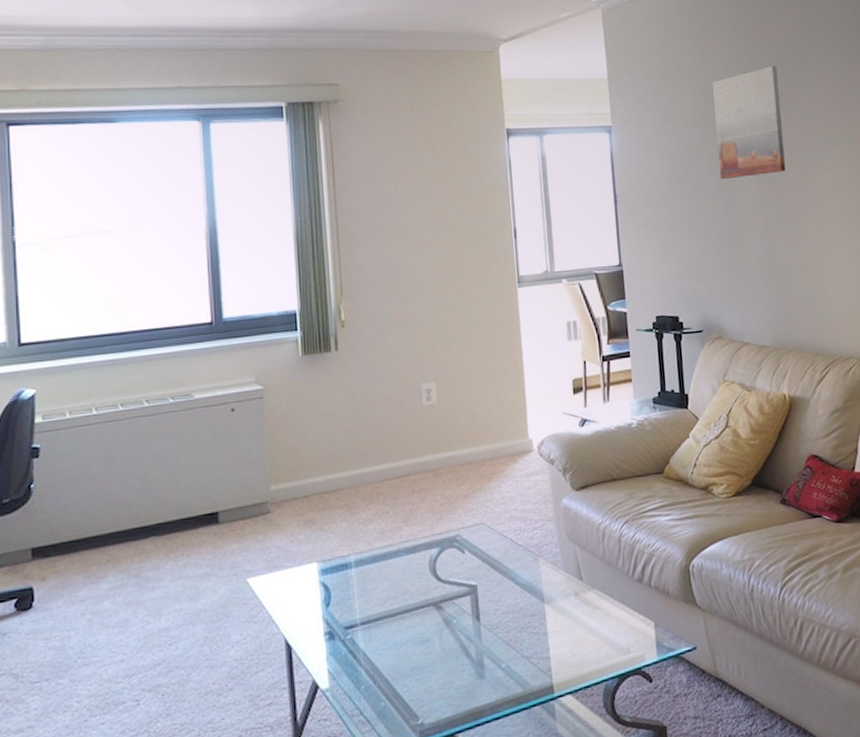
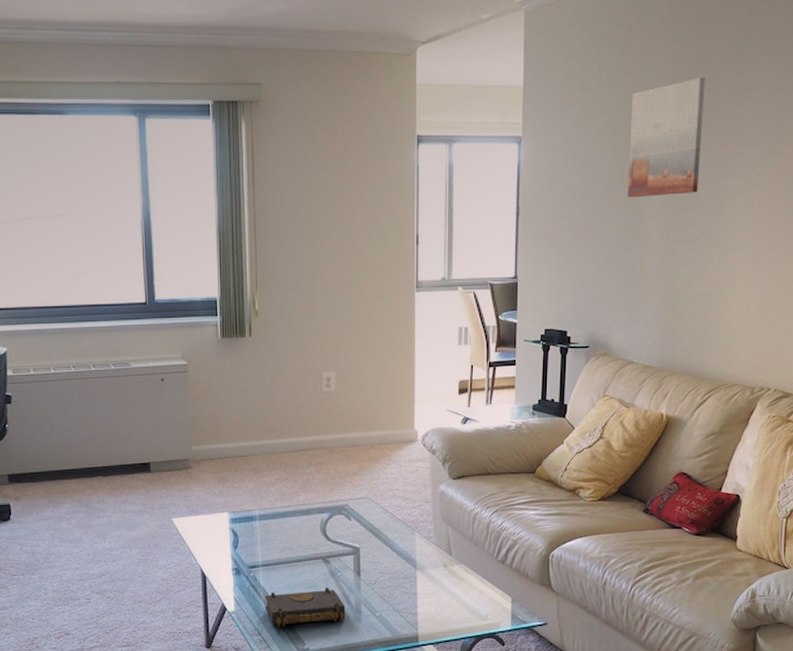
book: none [366,640,466,701] -> present [264,588,346,627]

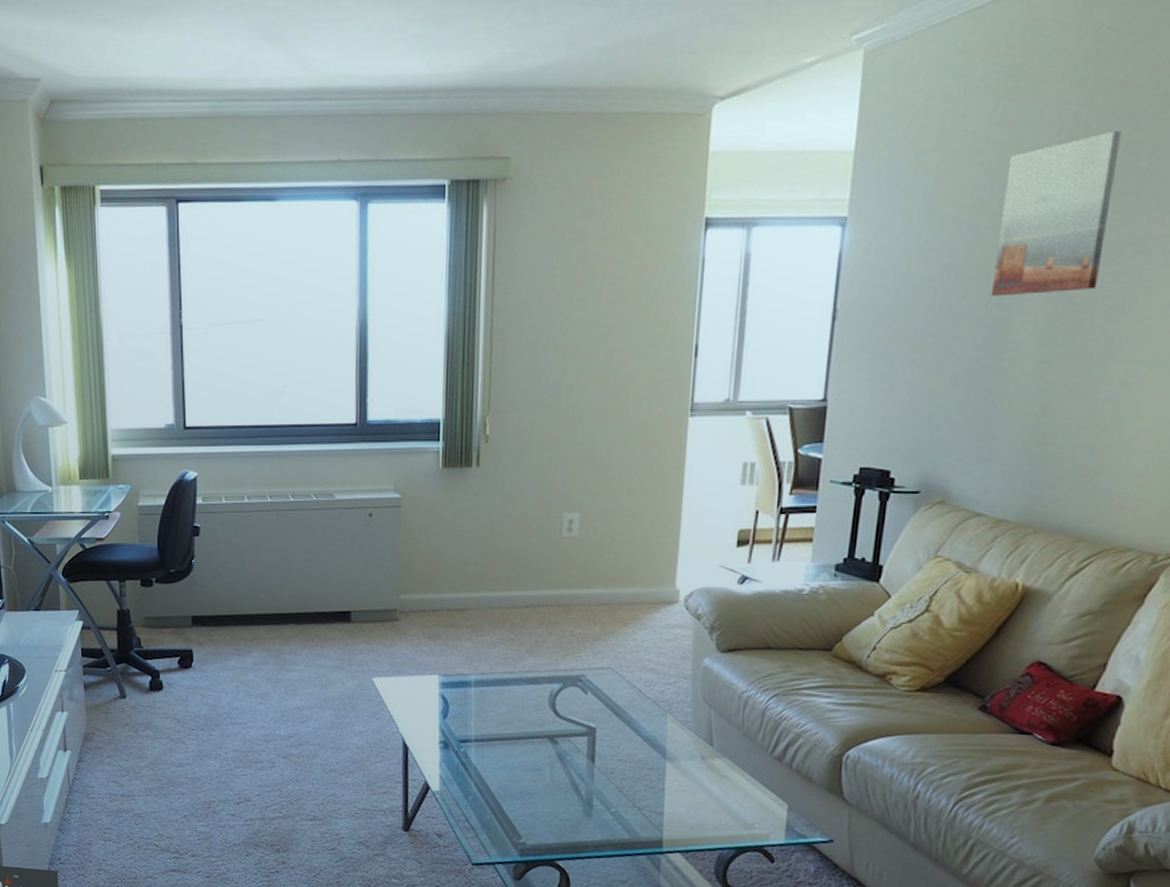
book: present [264,588,346,627] -> none [475,773,574,815]

